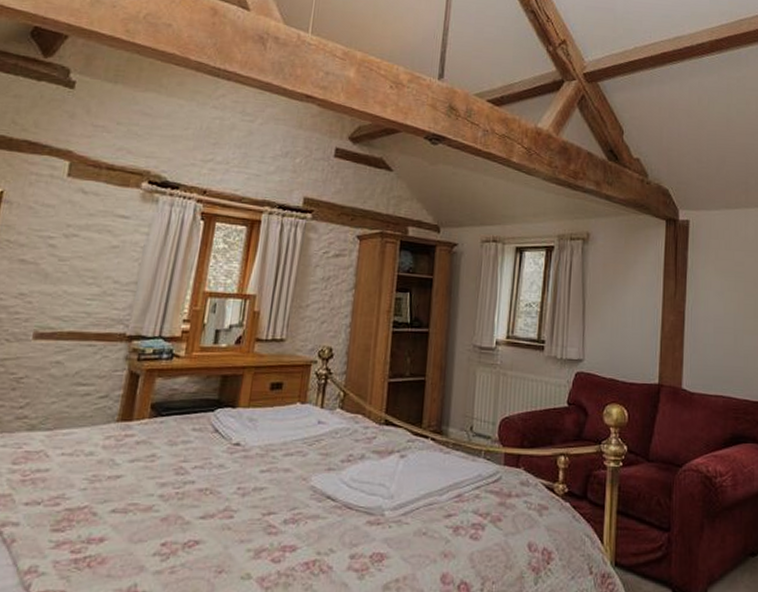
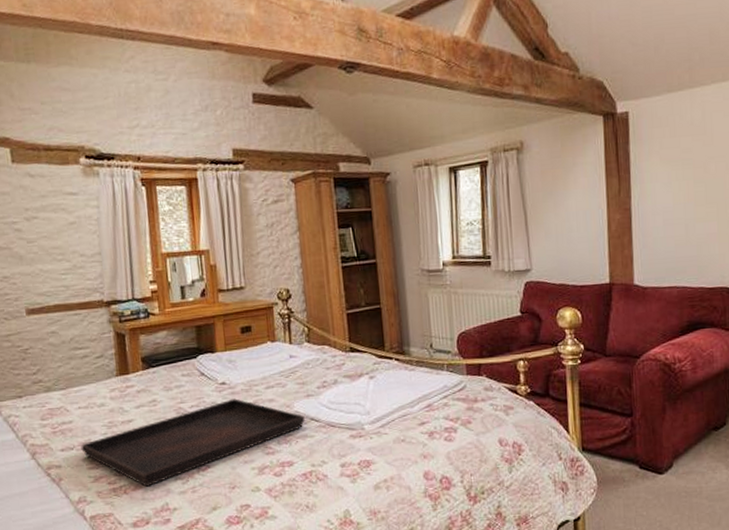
serving tray: none [50,463,321,561] -> present [81,398,305,487]

